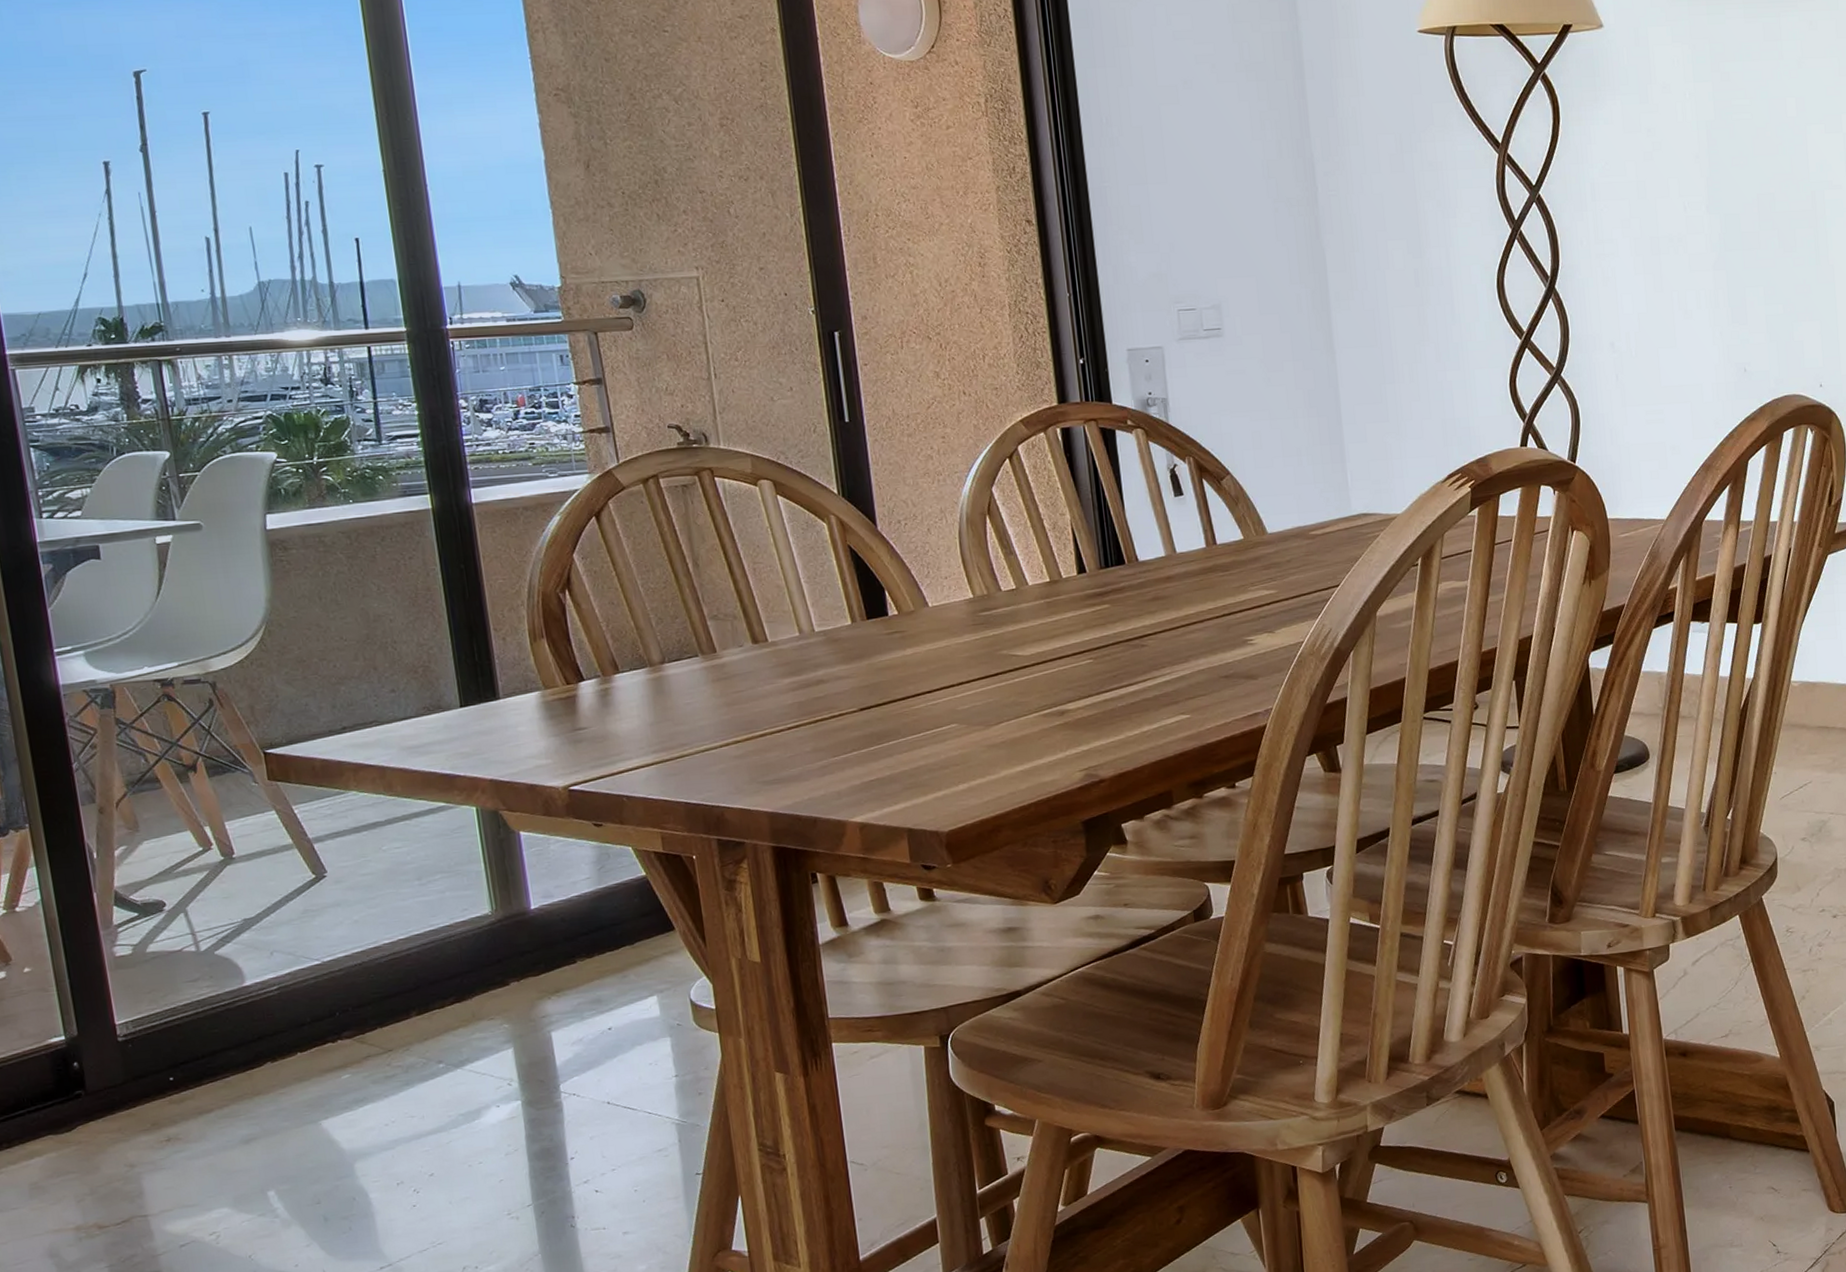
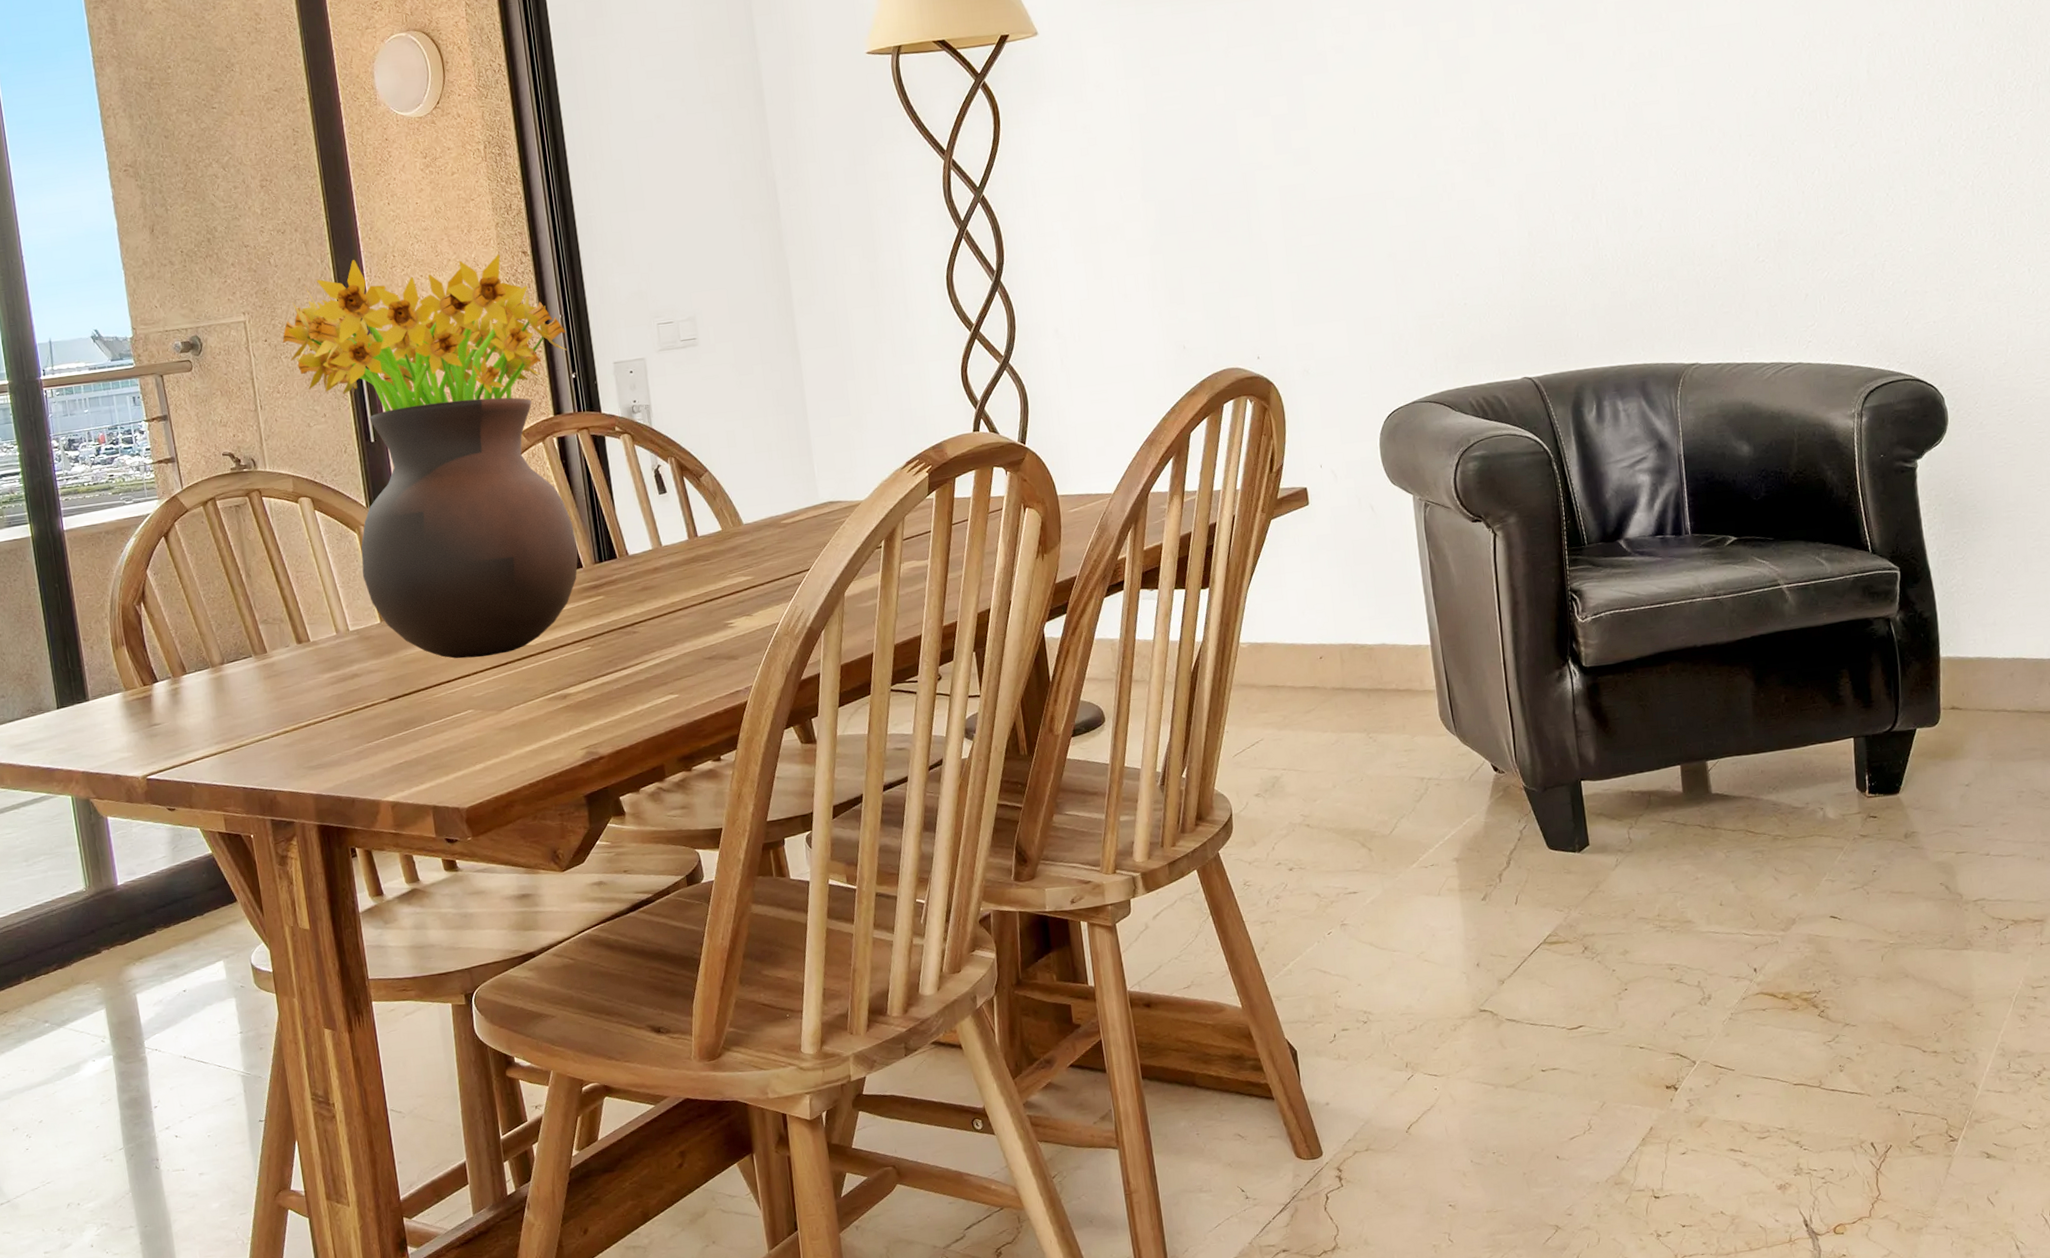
flower arrangement: none [742,216,1082,667] -> present [282,254,579,659]

